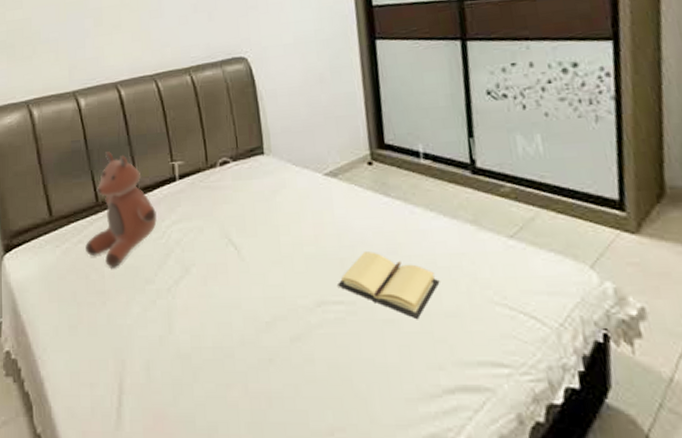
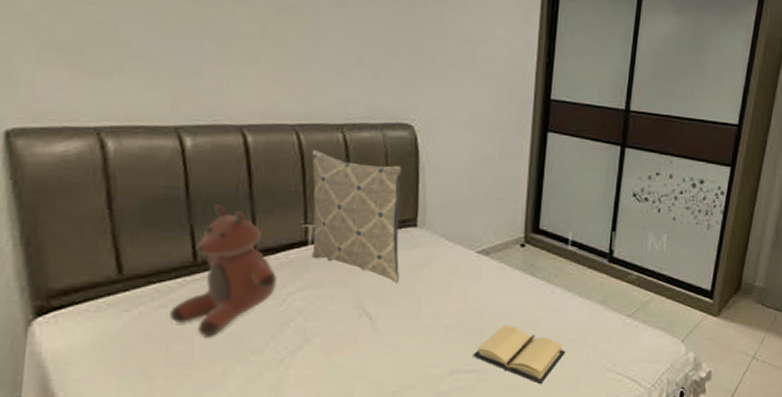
pillow: none [169,94,256,211] -> present [311,150,402,283]

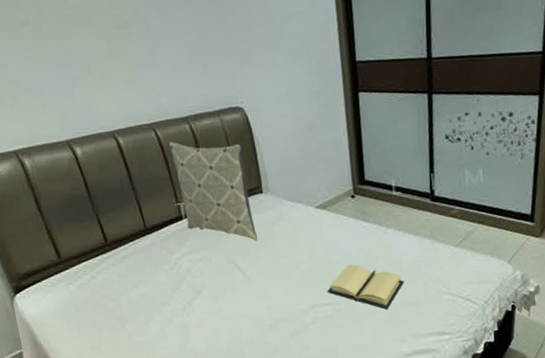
teddy bear: present [170,204,277,336] -> none [99,197,167,297]

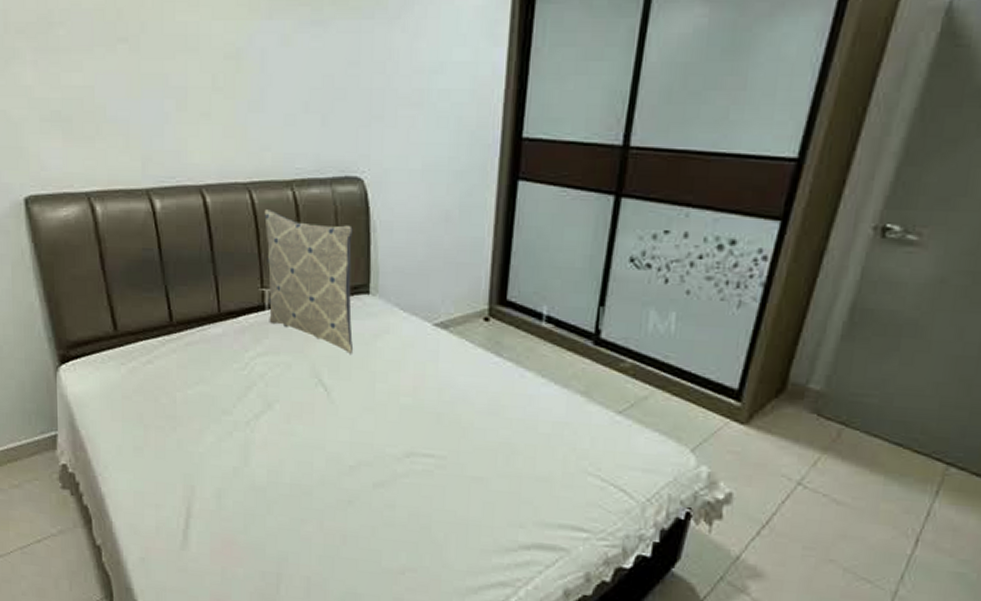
book: present [327,264,404,309] -> none [431,409,537,479]

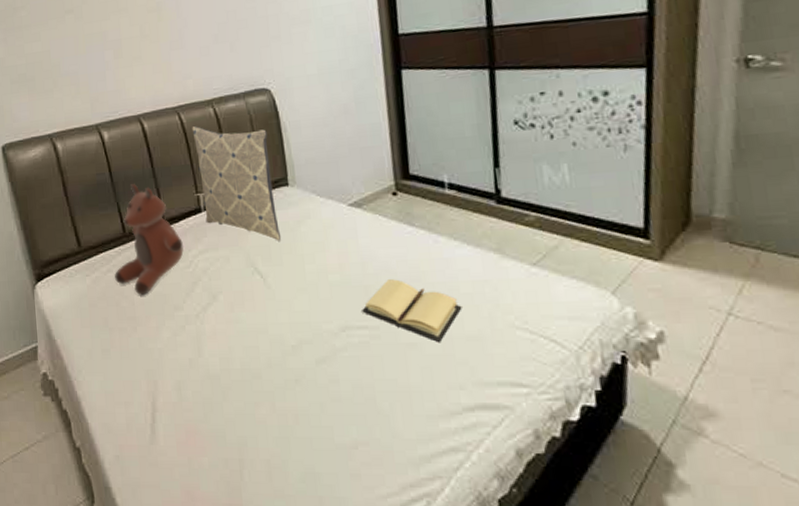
teddy bear: none [156,266,239,393] -> present [115,184,184,295]
book: none [431,409,537,479] -> present [362,279,462,342]

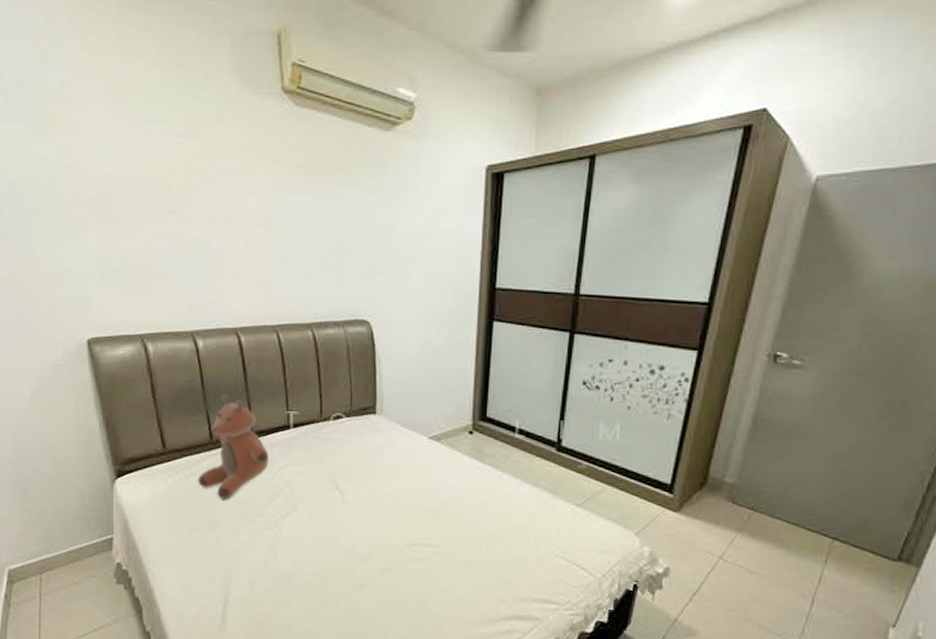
pillow: present [192,126,281,241] -> none [289,347,363,463]
book: present [362,279,462,342] -> none [428,506,514,562]

